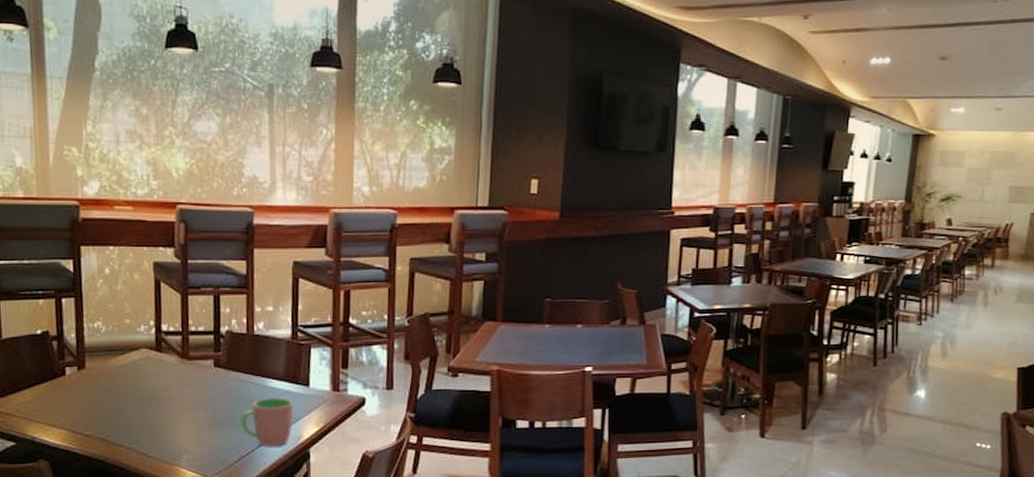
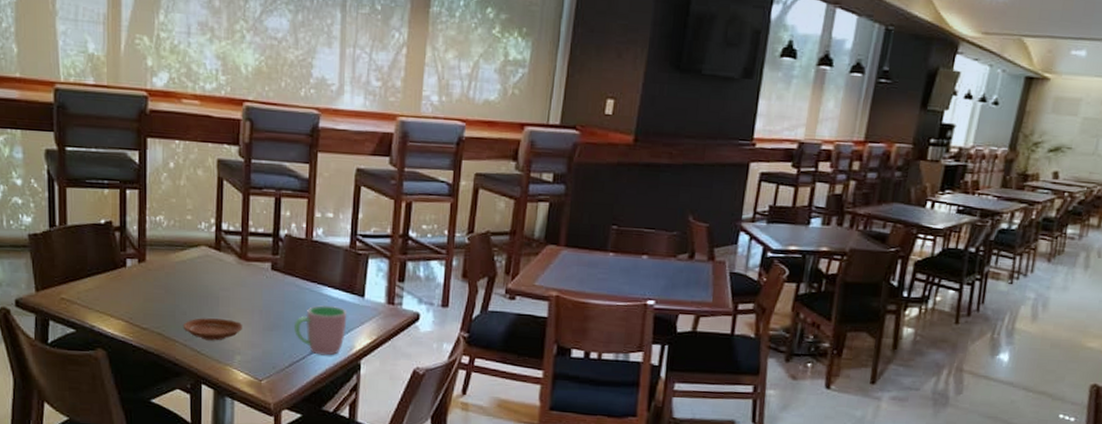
plate: none [127,419,189,442] -> present [183,318,243,341]

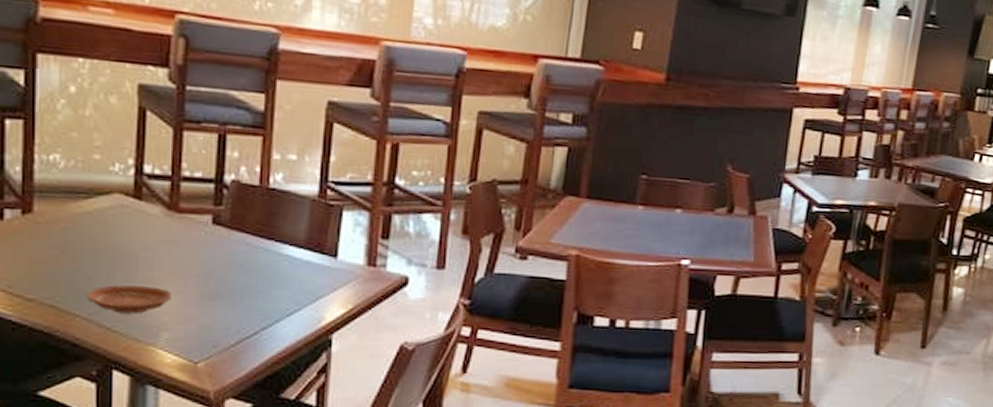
cup: present [294,304,347,356] -> none [243,267,315,330]

